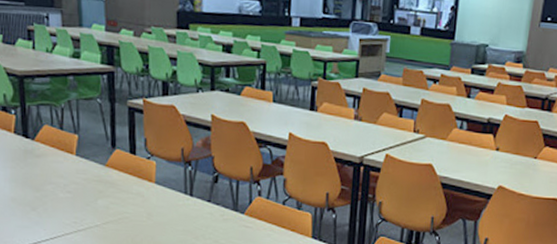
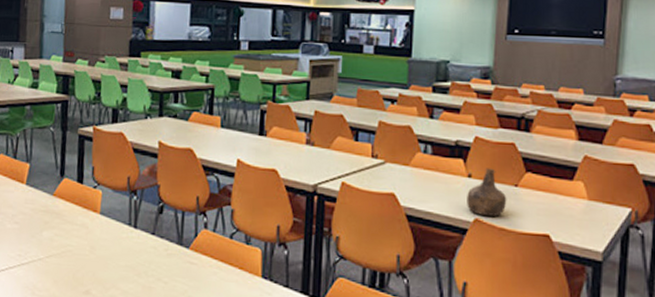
bottle: none [493,142,527,184] -> present [467,168,507,216]

